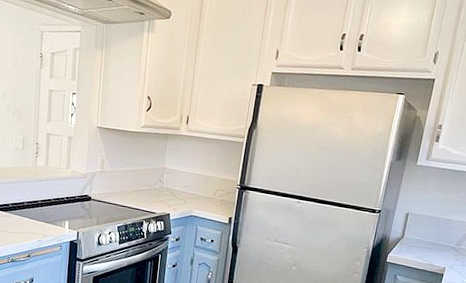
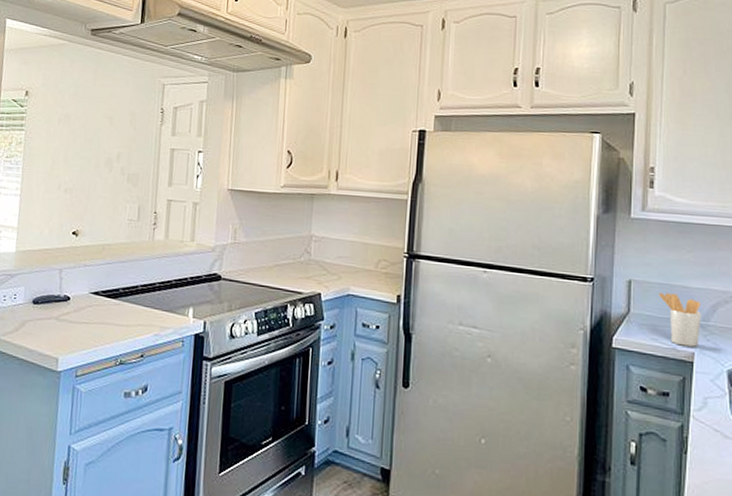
utensil holder: none [427,223,457,264] -> present [658,292,702,347]

